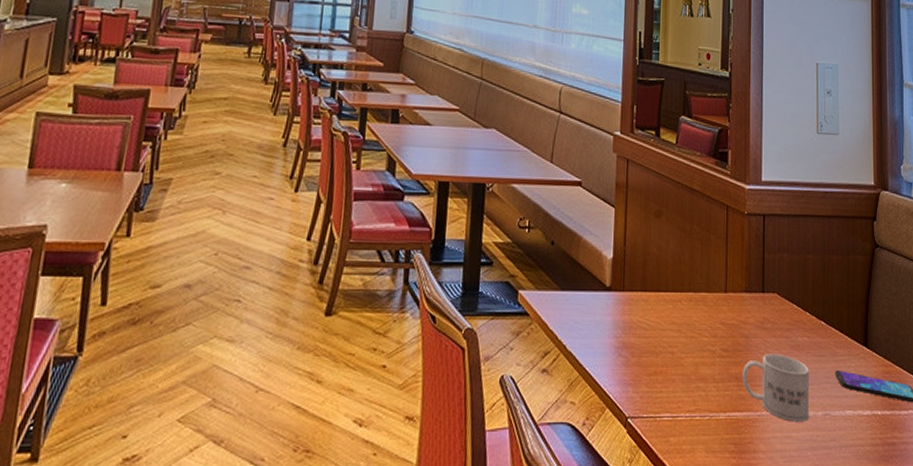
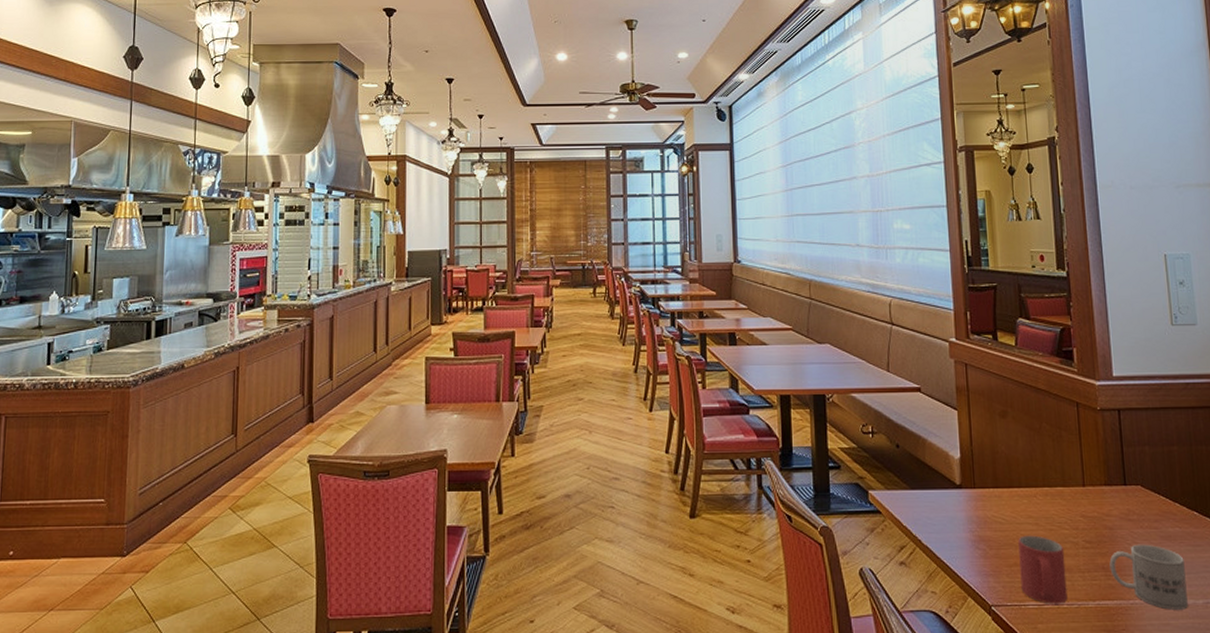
mug: none [658,342,702,416] -> present [1018,535,1068,604]

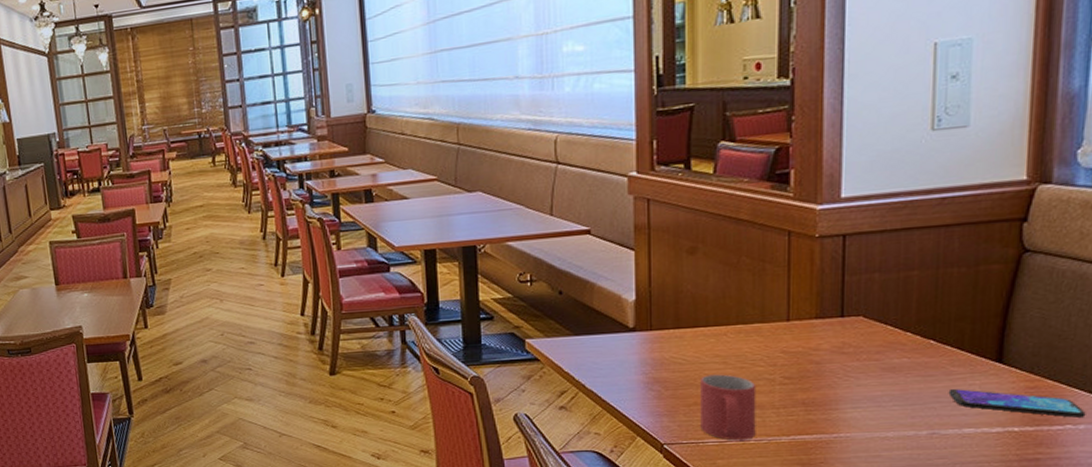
mug: present [1109,544,1188,610] -> none [812,377,909,442]

